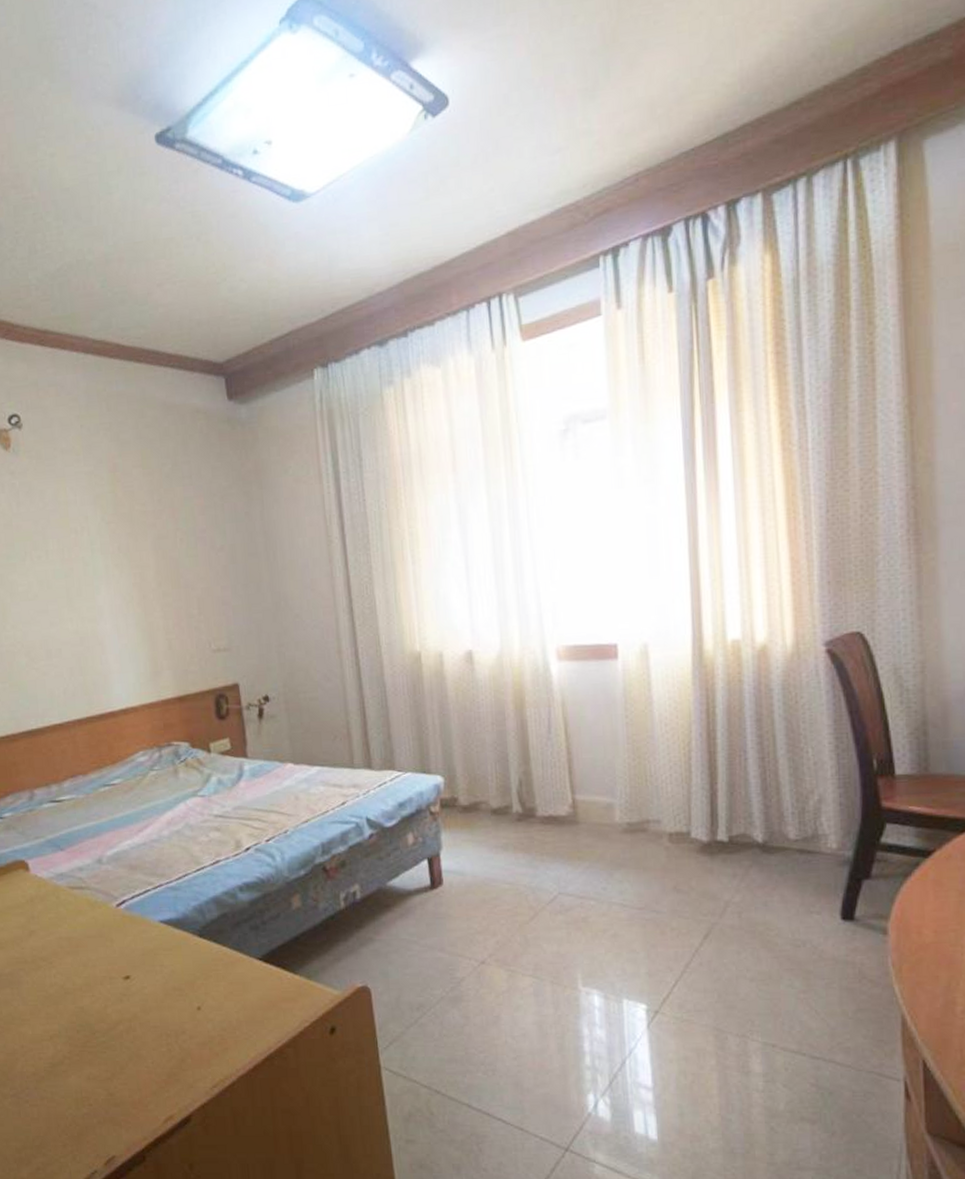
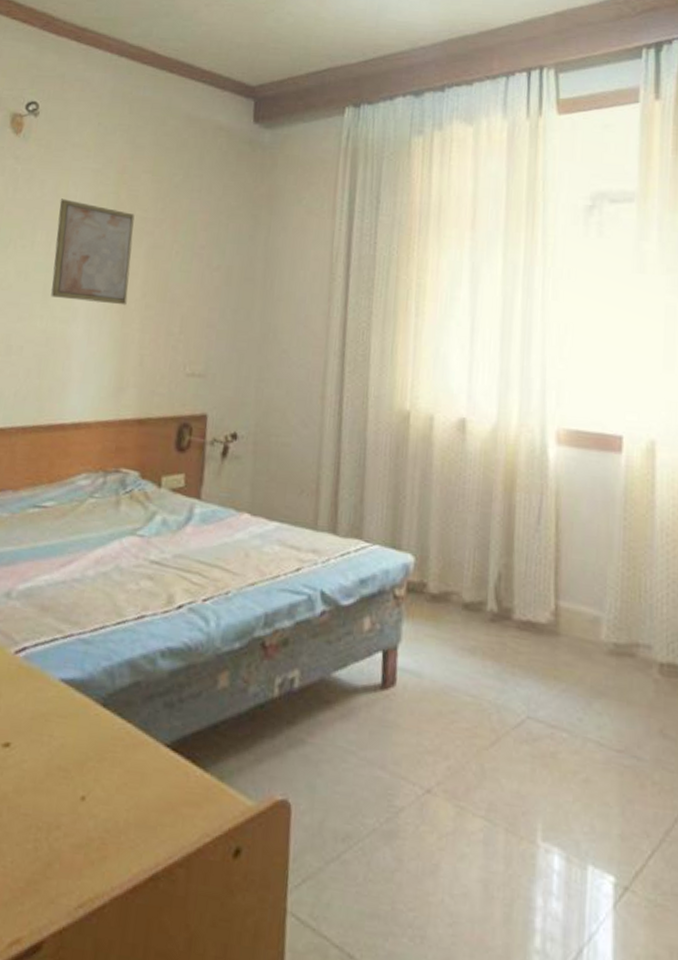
wall art: none [62,505,145,600] -> present [51,198,135,305]

